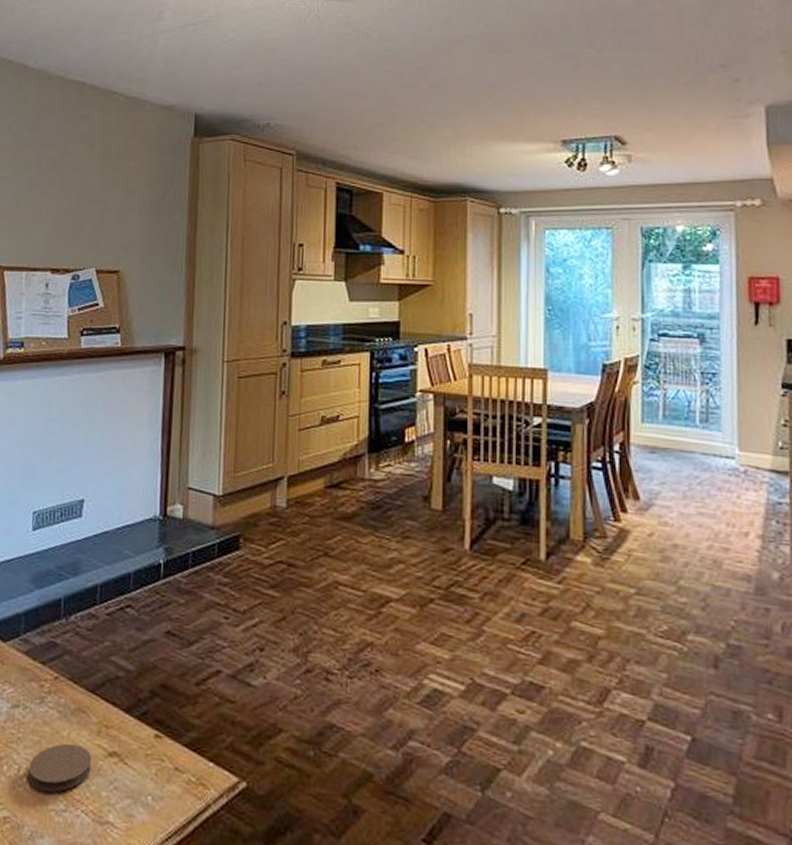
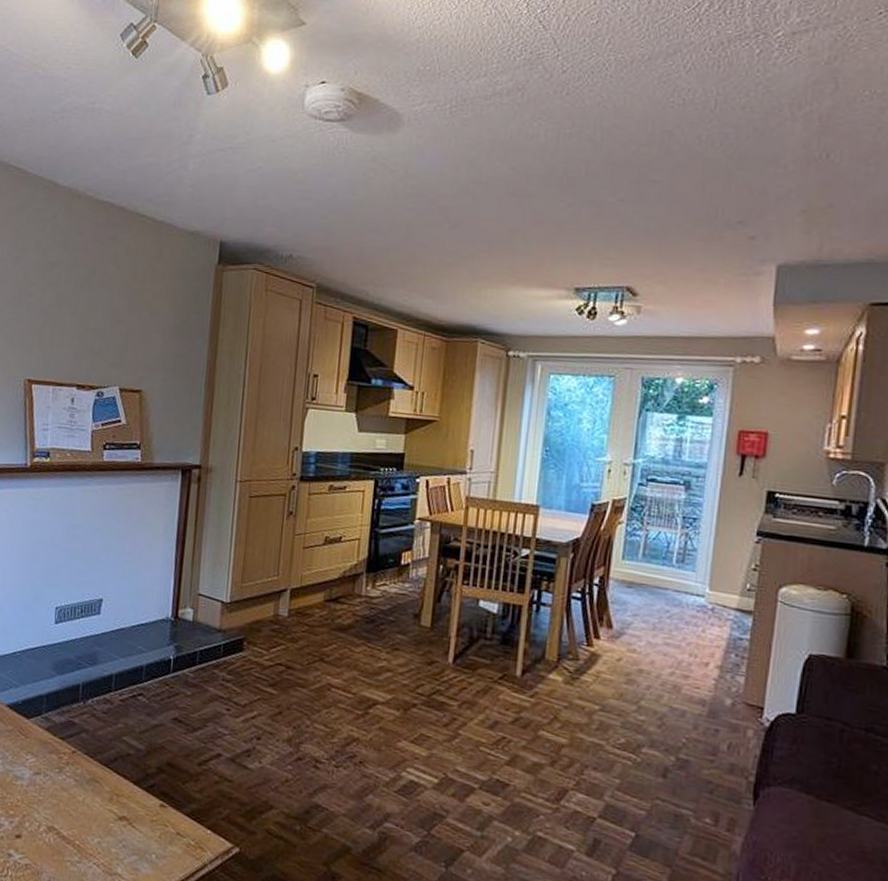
coaster: present [27,743,92,792] -> none [47,807,104,847]

